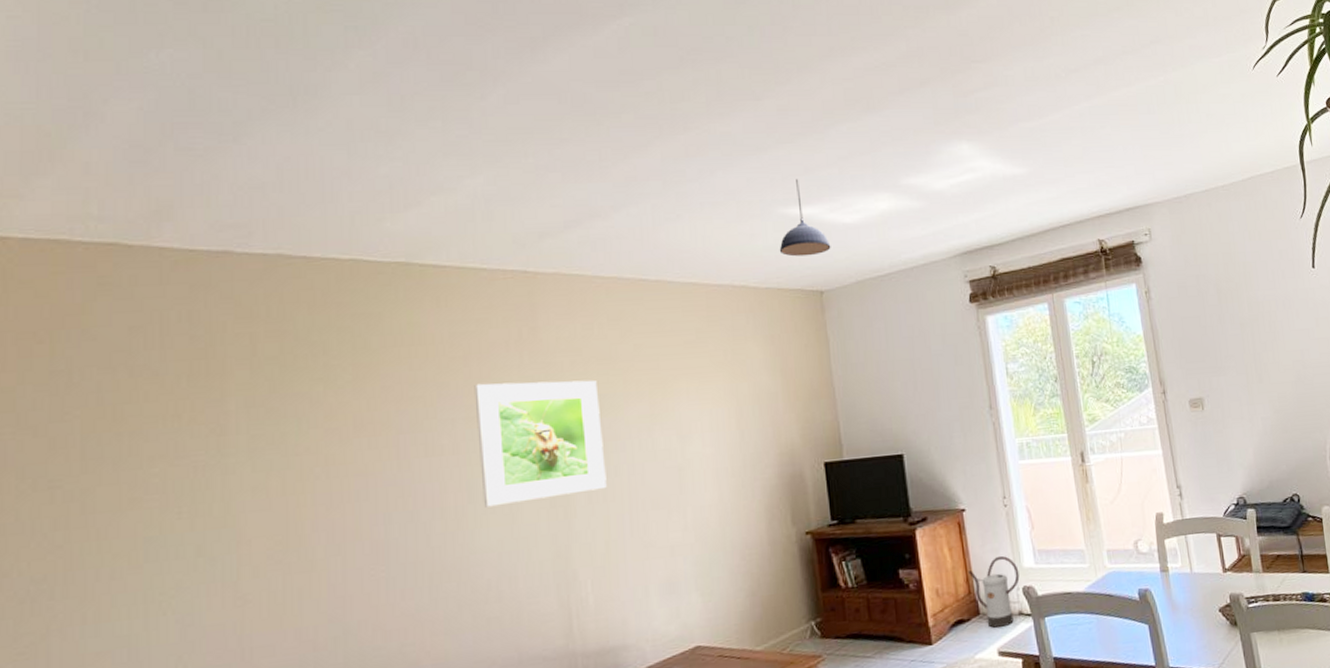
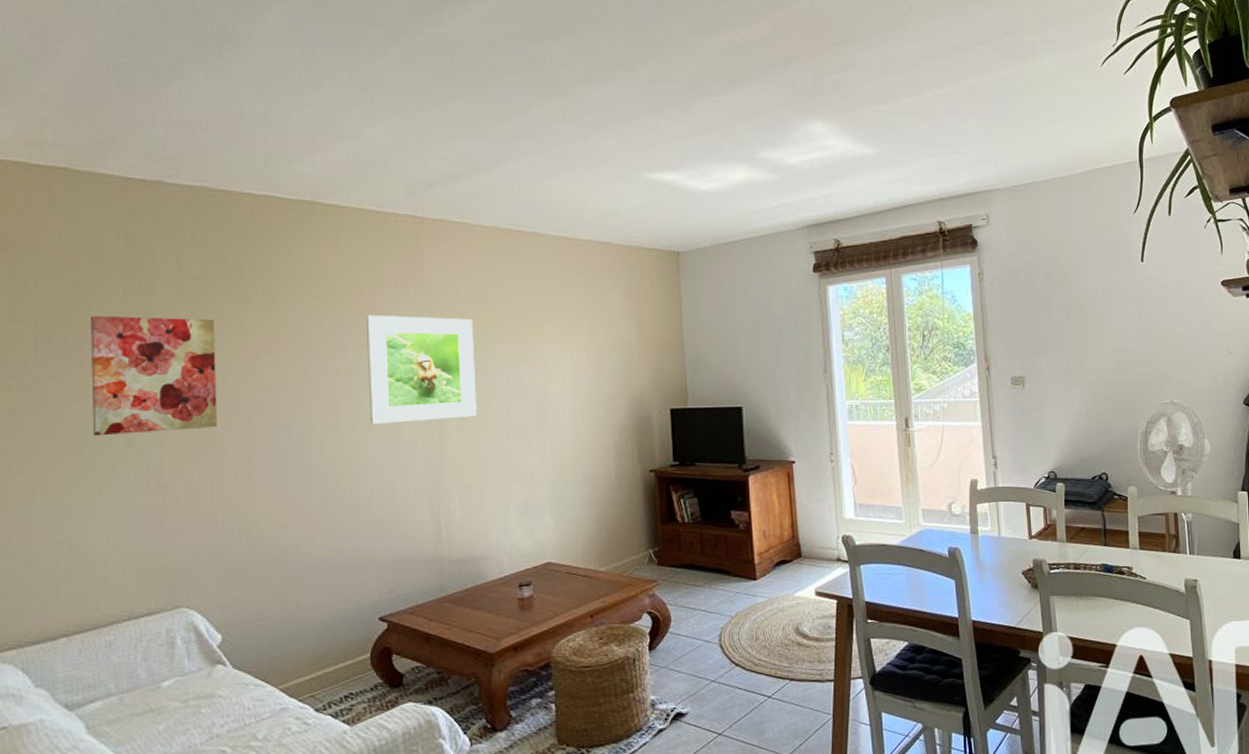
wall art: none [149,402,304,547] -> present [90,315,217,436]
pendant light: present [779,179,831,257] -> none [642,147,689,219]
watering can: present [968,555,1020,628] -> none [794,506,840,570]

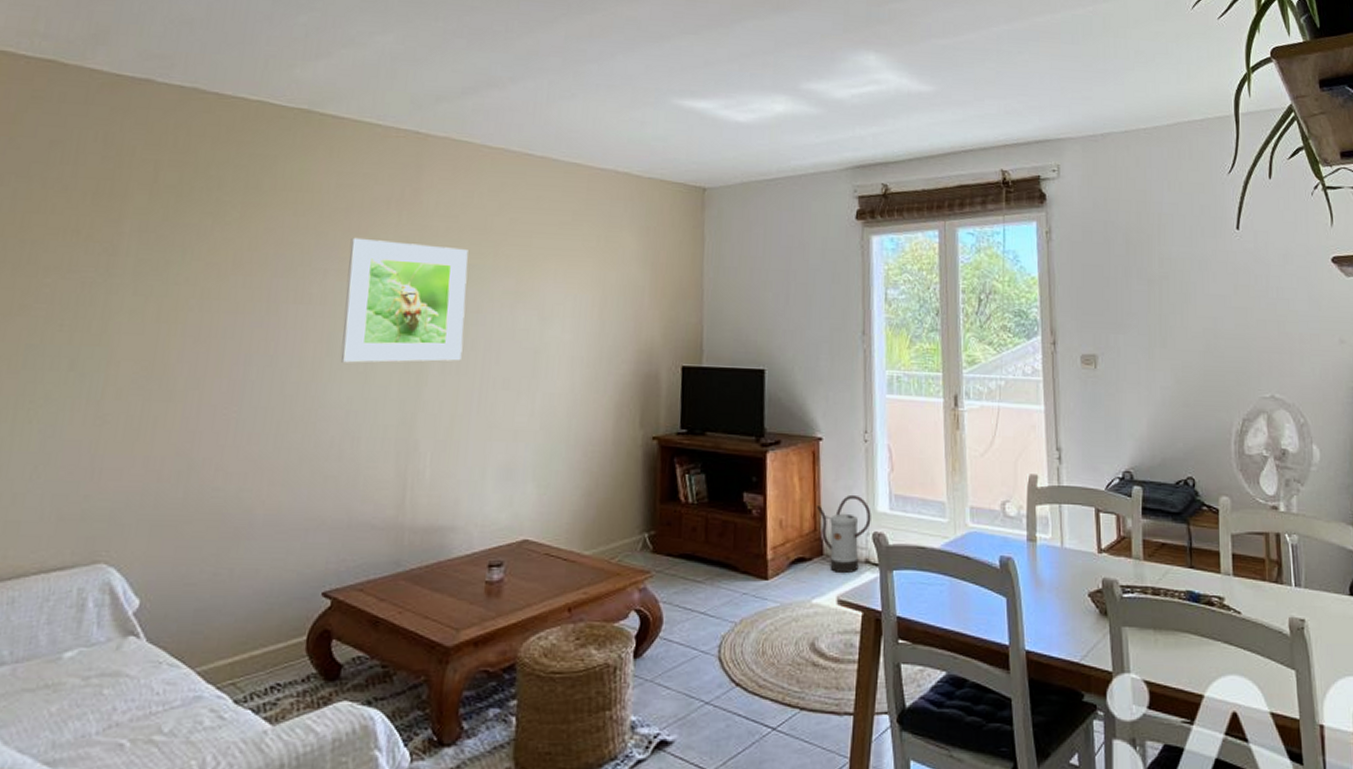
wall art: present [90,315,217,436] -> none [34,220,186,356]
watering can: none [794,506,840,570] -> present [817,494,871,573]

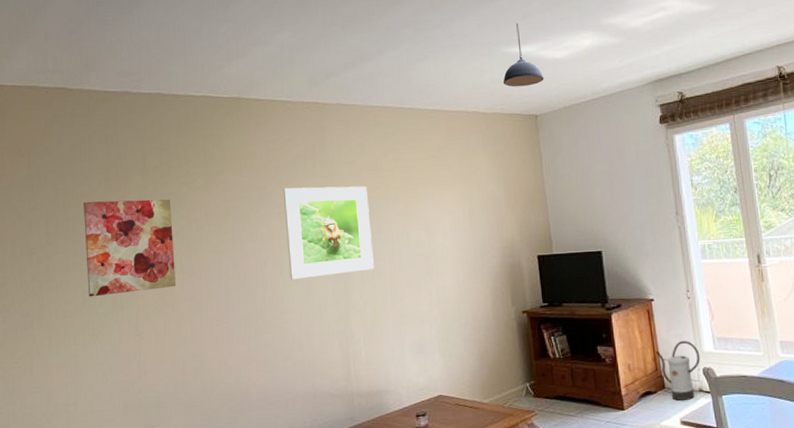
wall art: none [34,220,186,356] -> present [84,199,176,297]
pendant light: none [667,71,721,151] -> present [503,23,544,87]

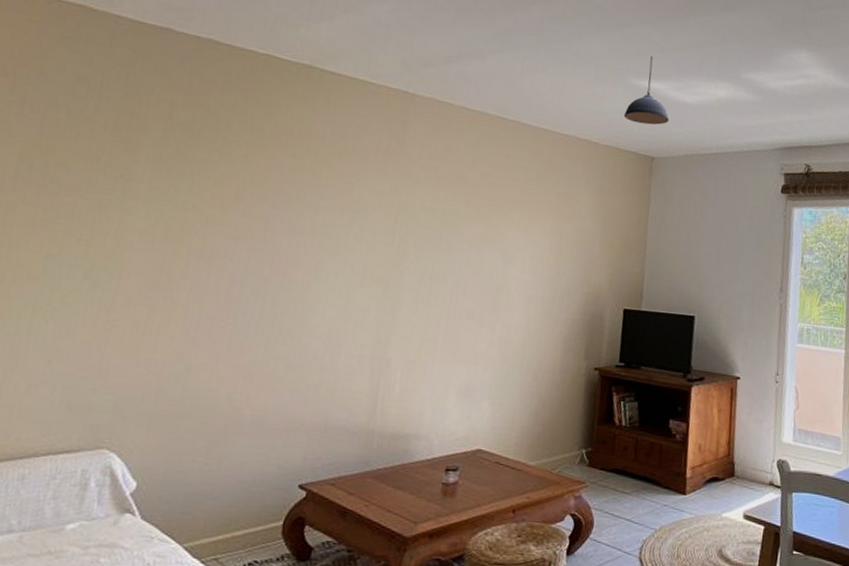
wall art: present [84,199,176,297] -> none [53,147,195,271]
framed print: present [283,186,374,280] -> none [326,179,444,293]
watering can: present [656,340,700,401] -> none [731,426,778,493]

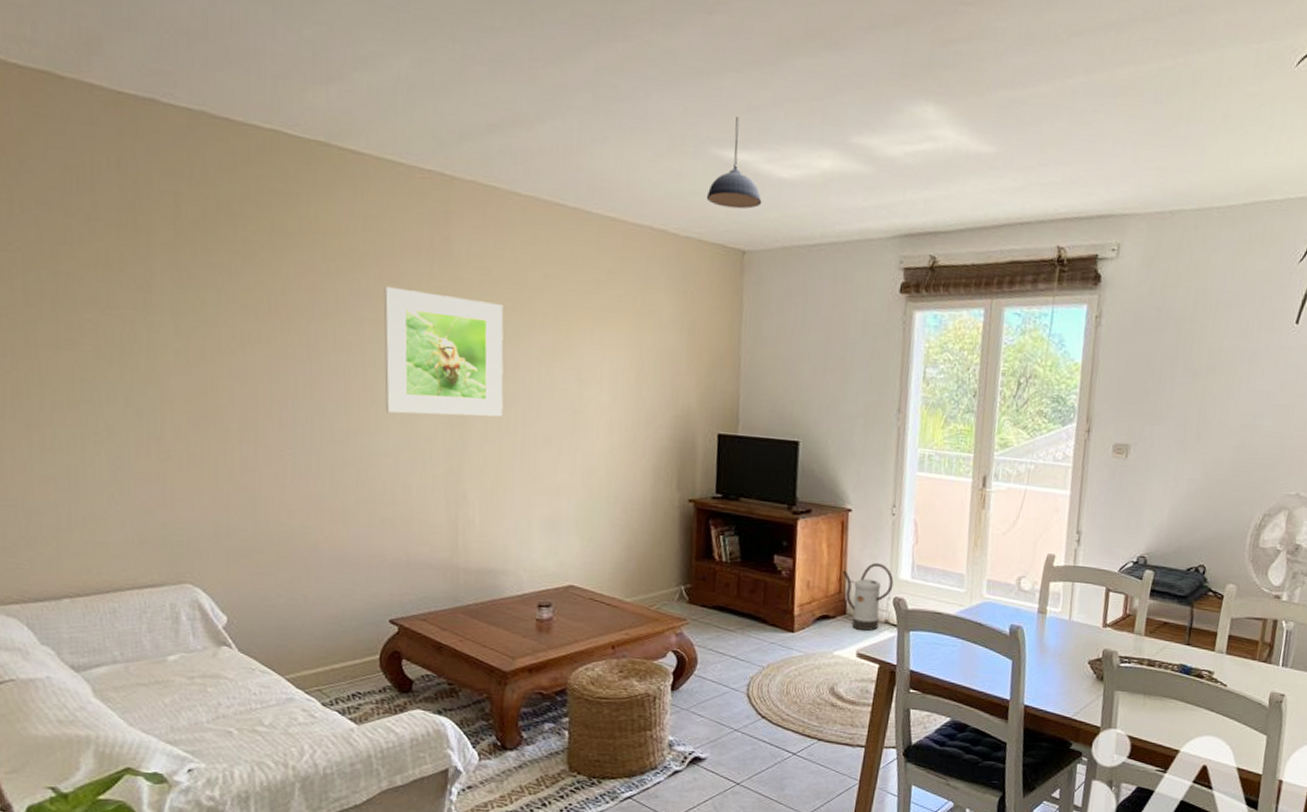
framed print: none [326,179,444,293] -> present [383,286,504,418]
watering can: none [731,426,778,493] -> present [843,562,894,631]

